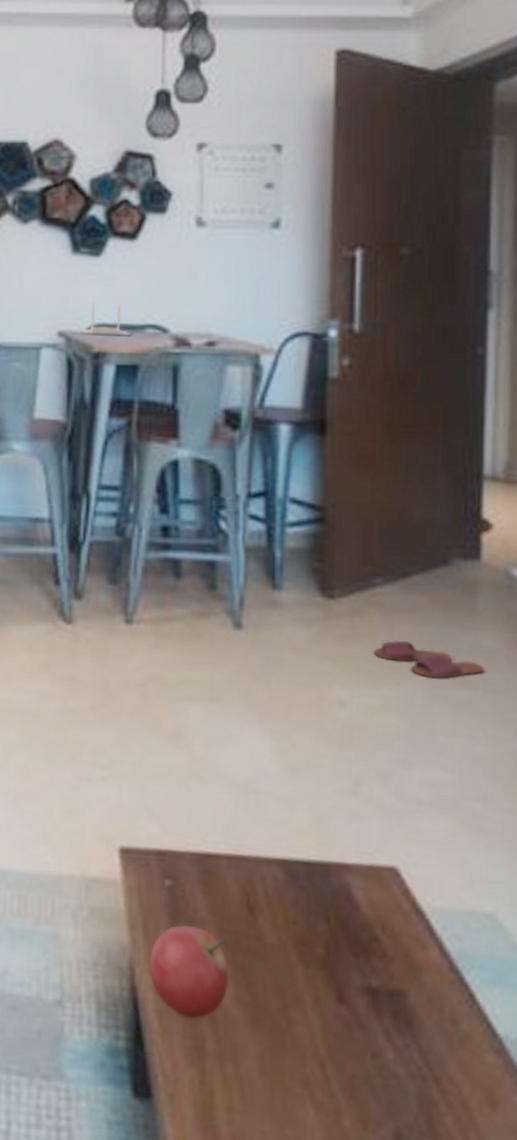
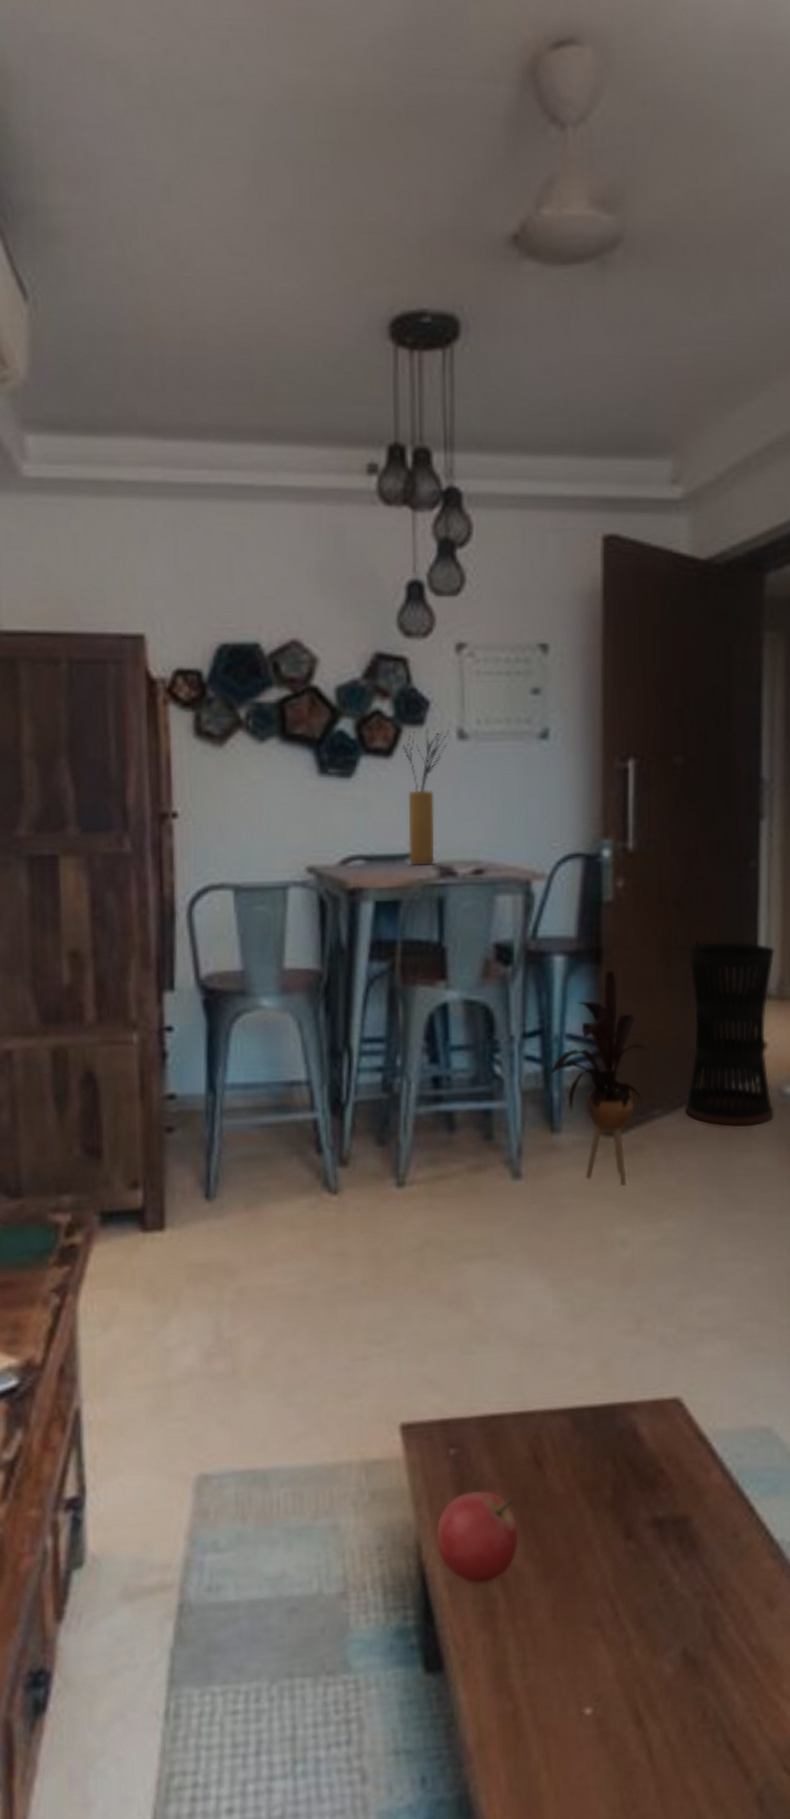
napkin holder: present [81,302,131,335] -> none [333,831,390,870]
vase: none [146,215,189,336] -> present [403,727,450,865]
house plant: none [260,442,370,648] -> present [537,970,648,1186]
slippers: present [374,640,485,679] -> none [654,1171,761,1206]
umbrella stand: none [407,423,502,605] -> present [685,941,775,1128]

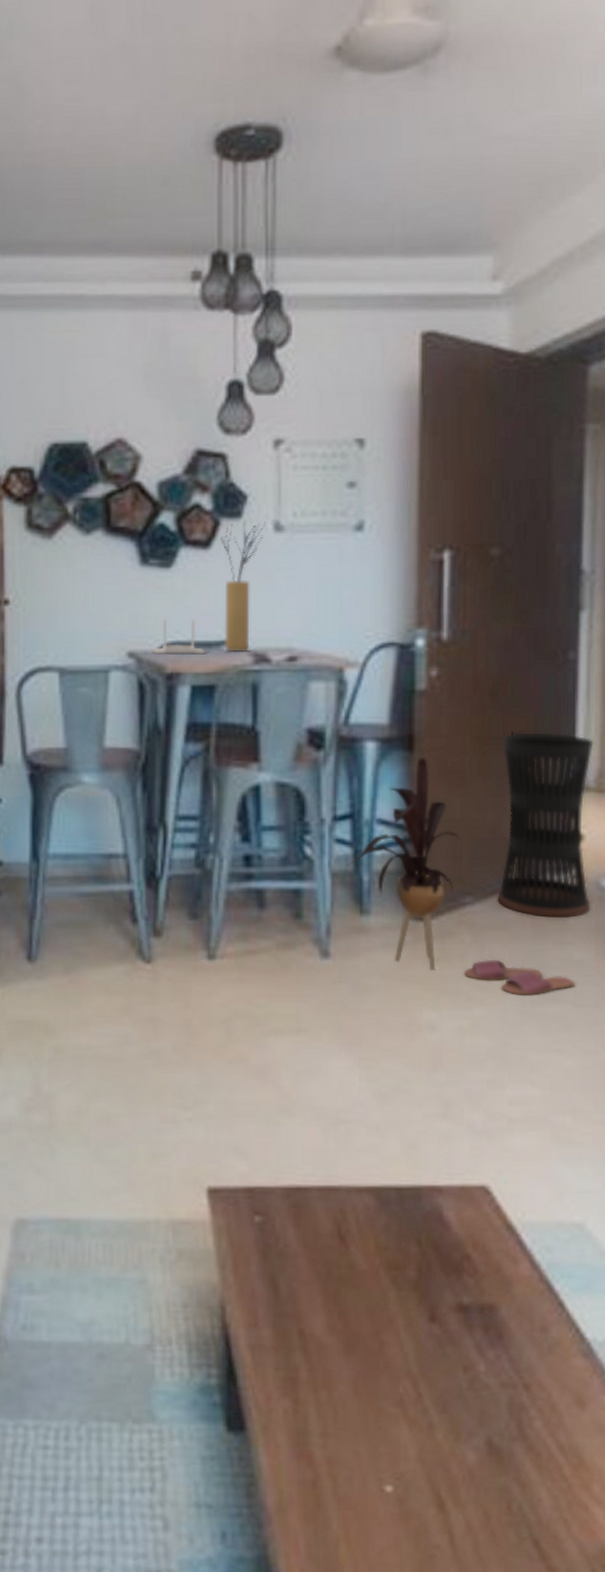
napkin holder: none [333,831,390,870] -> present [152,618,207,655]
fruit: present [436,1490,519,1584] -> none [240,1259,322,1350]
slippers: none [654,1171,761,1206] -> present [464,960,576,996]

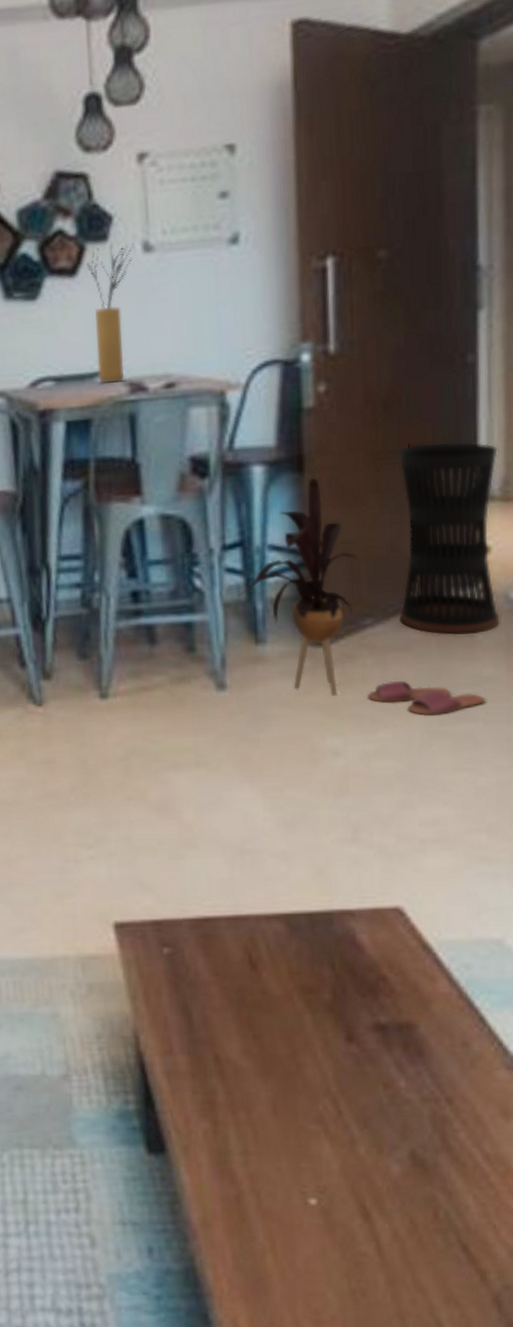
napkin holder: present [152,618,207,655] -> none [23,352,80,392]

